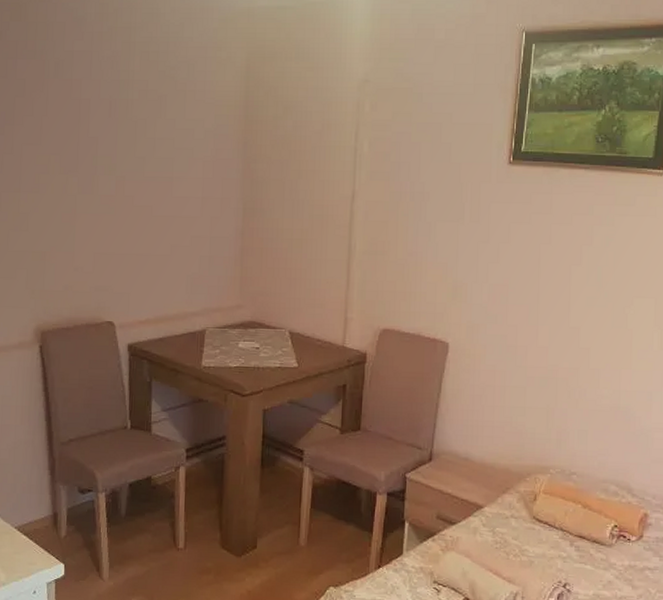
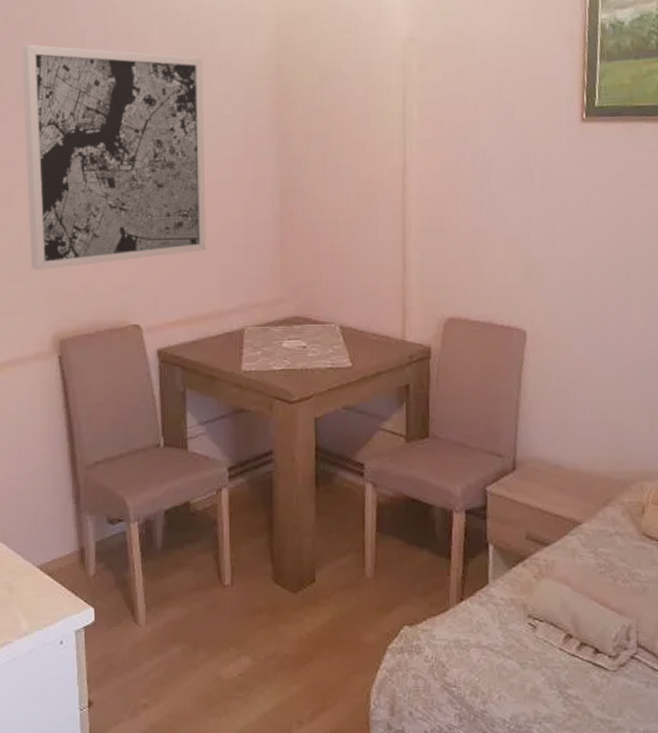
wall art: none [13,63,179,269] -> present [21,45,206,270]

